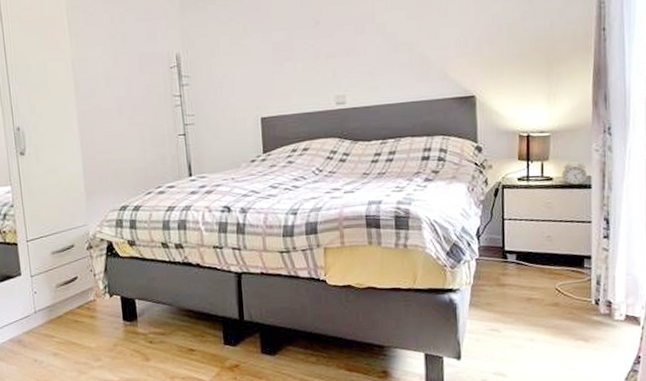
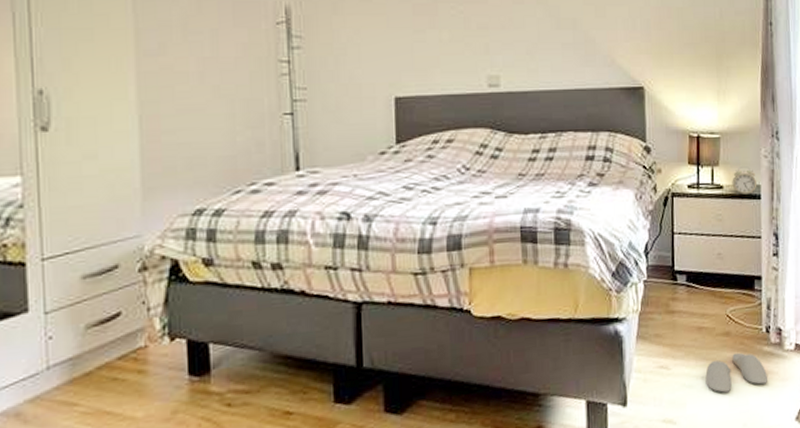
slippers: none [534,320,596,354] -> present [705,352,767,393]

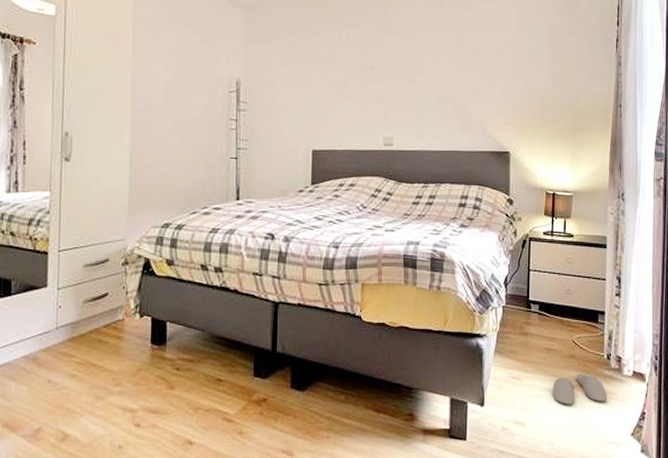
alarm clock: present [732,166,757,195] -> none [582,220,604,243]

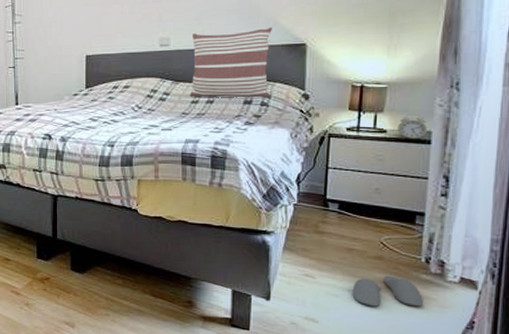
pillow: none [410,134,482,201] -> present [189,26,272,98]
alarm clock: none [582,220,604,243] -> present [397,114,428,139]

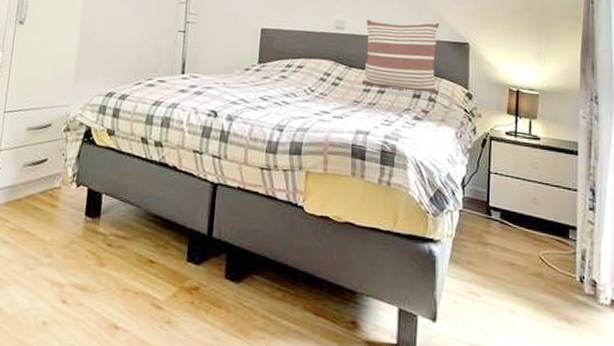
slippers: present [352,275,423,307] -> none [515,295,580,333]
alarm clock: present [397,114,428,139] -> none [549,123,575,149]

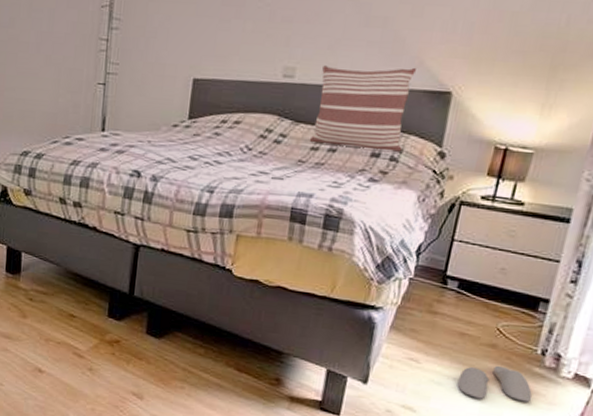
slippers: none [515,295,580,333] -> present [457,365,532,402]

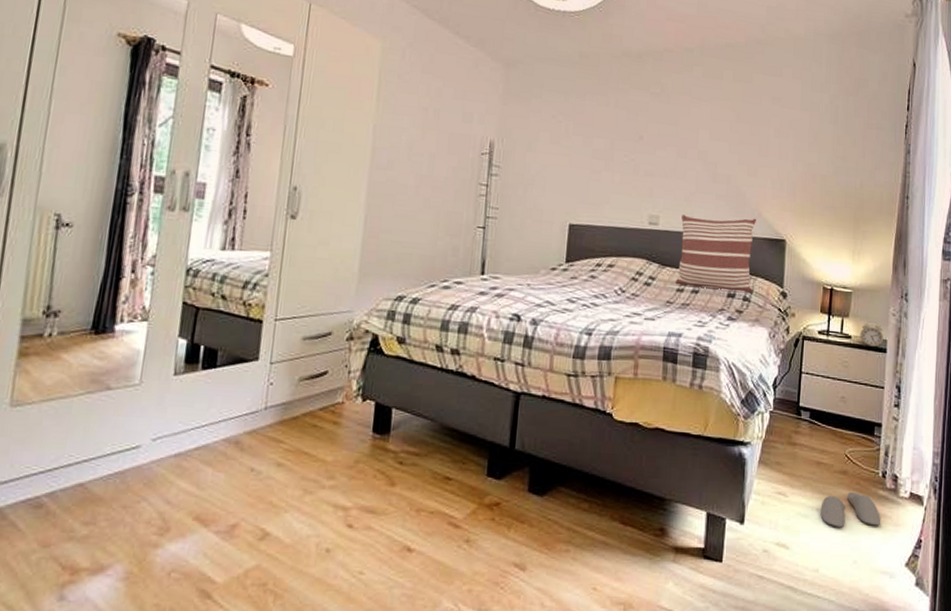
alarm clock: none [536,186,570,216] -> present [860,321,884,347]

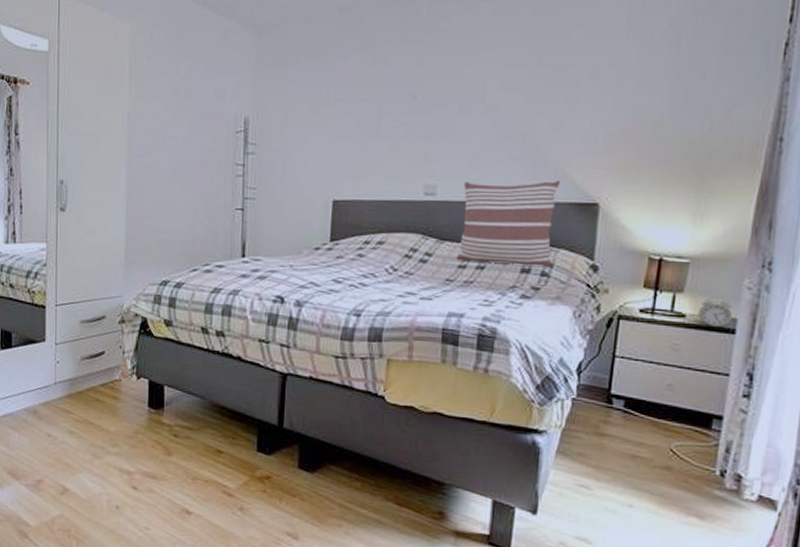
slippers: present [820,491,880,528] -> none [633,489,715,529]

